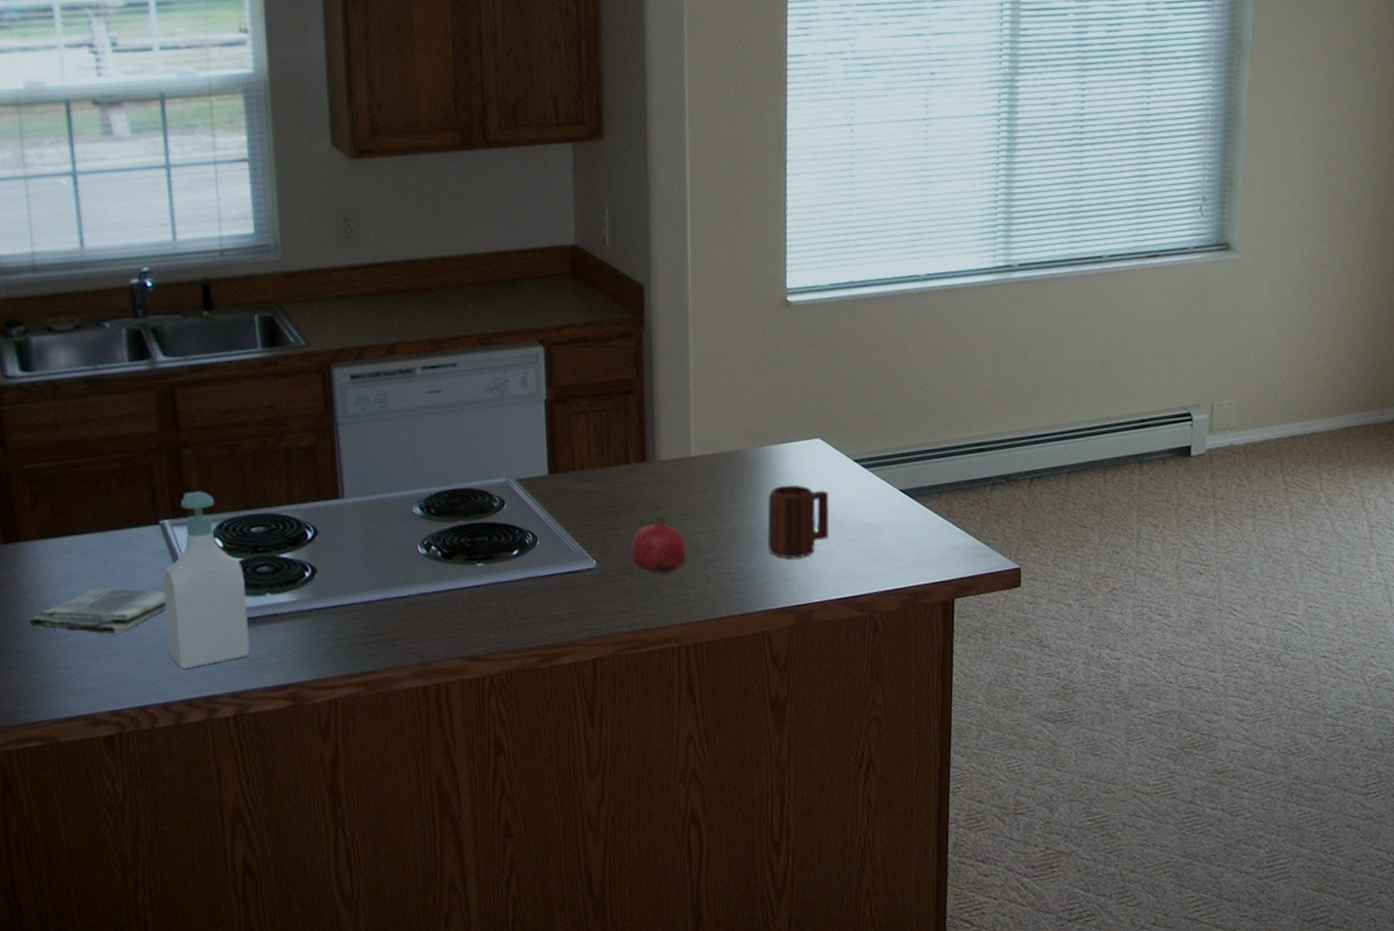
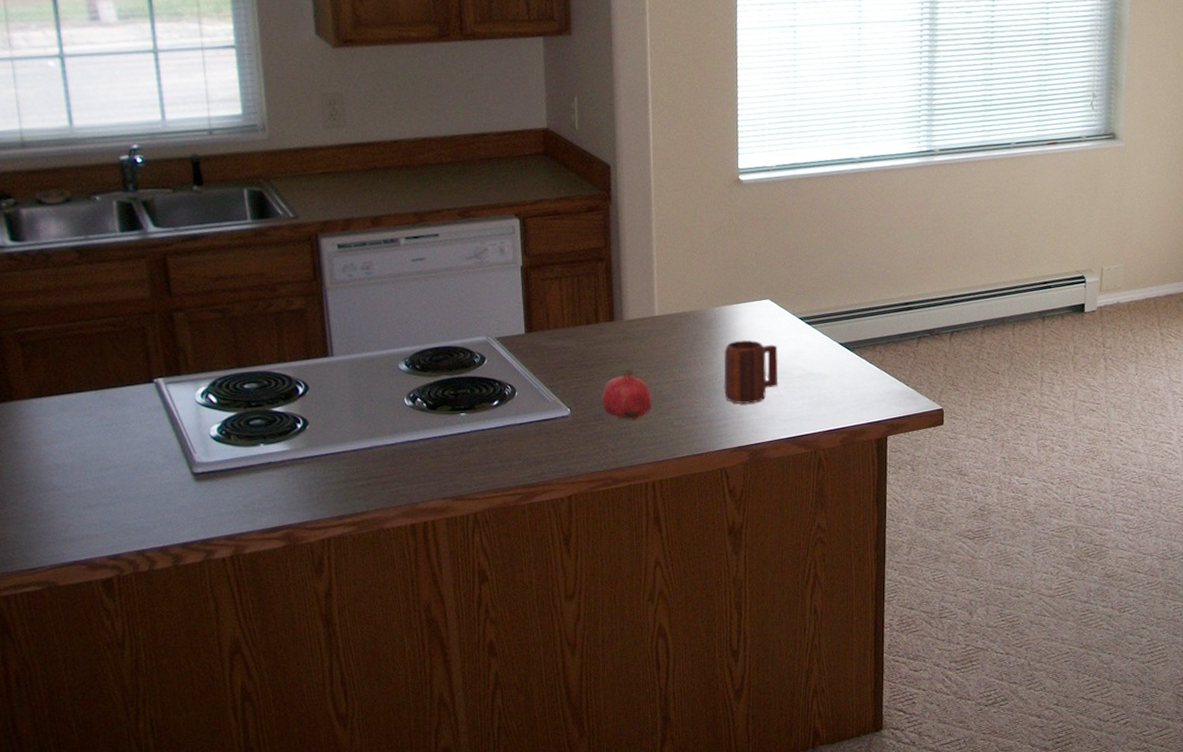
dish towel: present [27,587,166,636] -> none [22,442,162,486]
soap bottle: present [163,491,250,669] -> none [158,351,245,515]

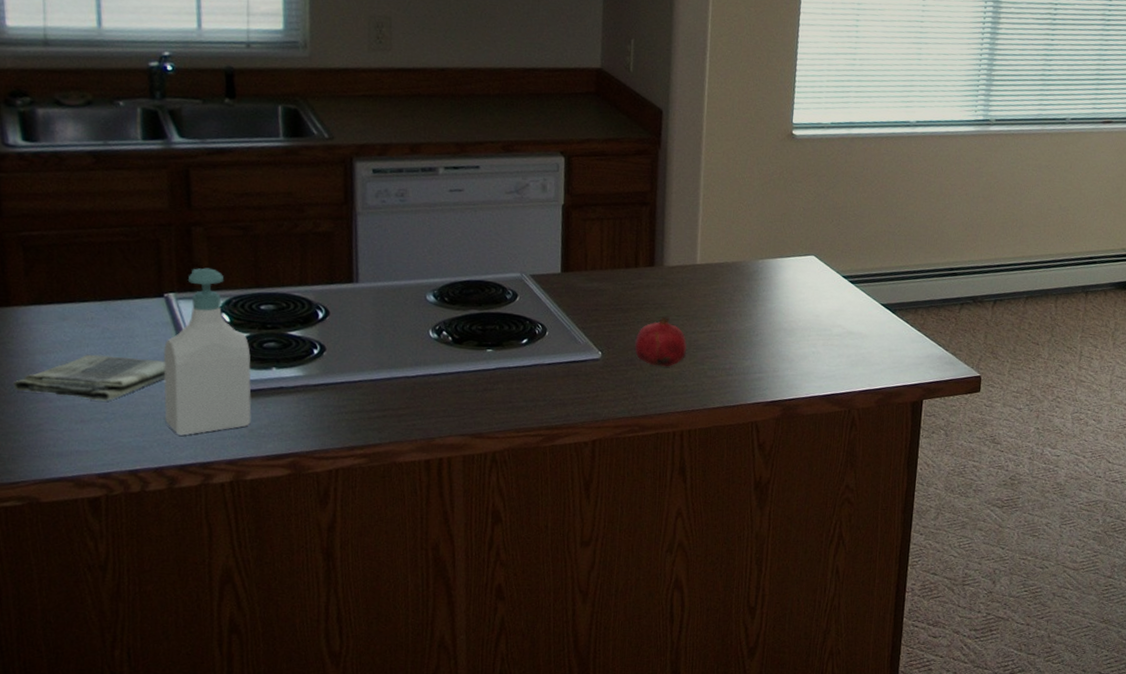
dish towel: none [22,442,162,486] -> present [12,354,166,401]
soap bottle: none [158,351,245,515] -> present [163,267,252,436]
mug: present [723,339,779,405] -> none [761,294,819,359]

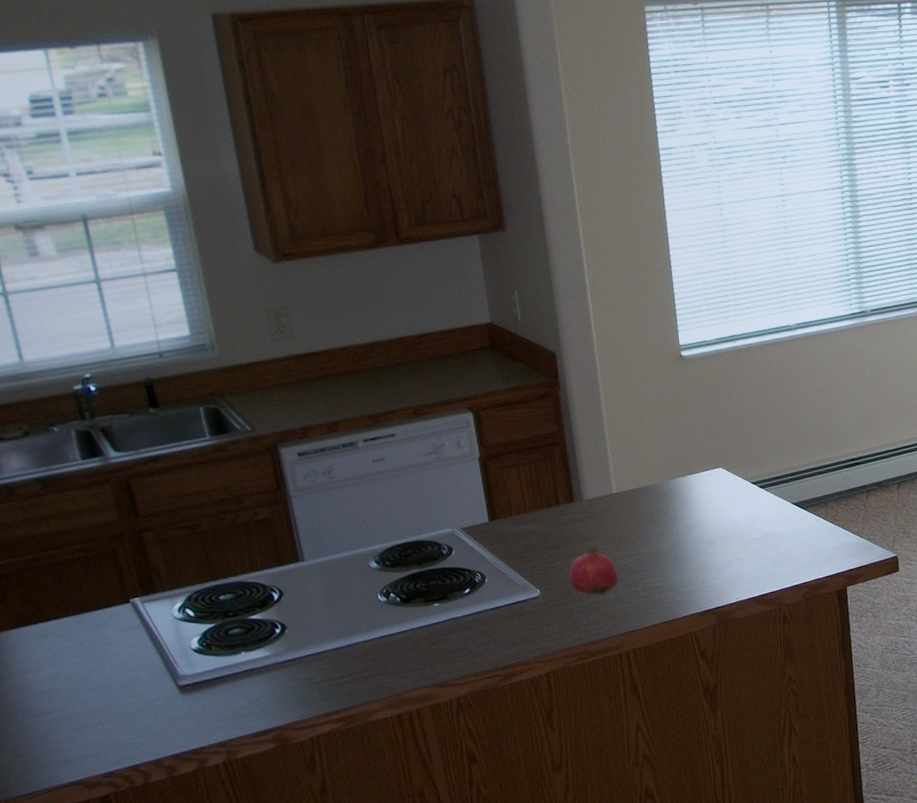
dish towel: present [12,354,166,401] -> none [9,661,147,710]
soap bottle: present [163,267,252,436] -> none [139,569,232,727]

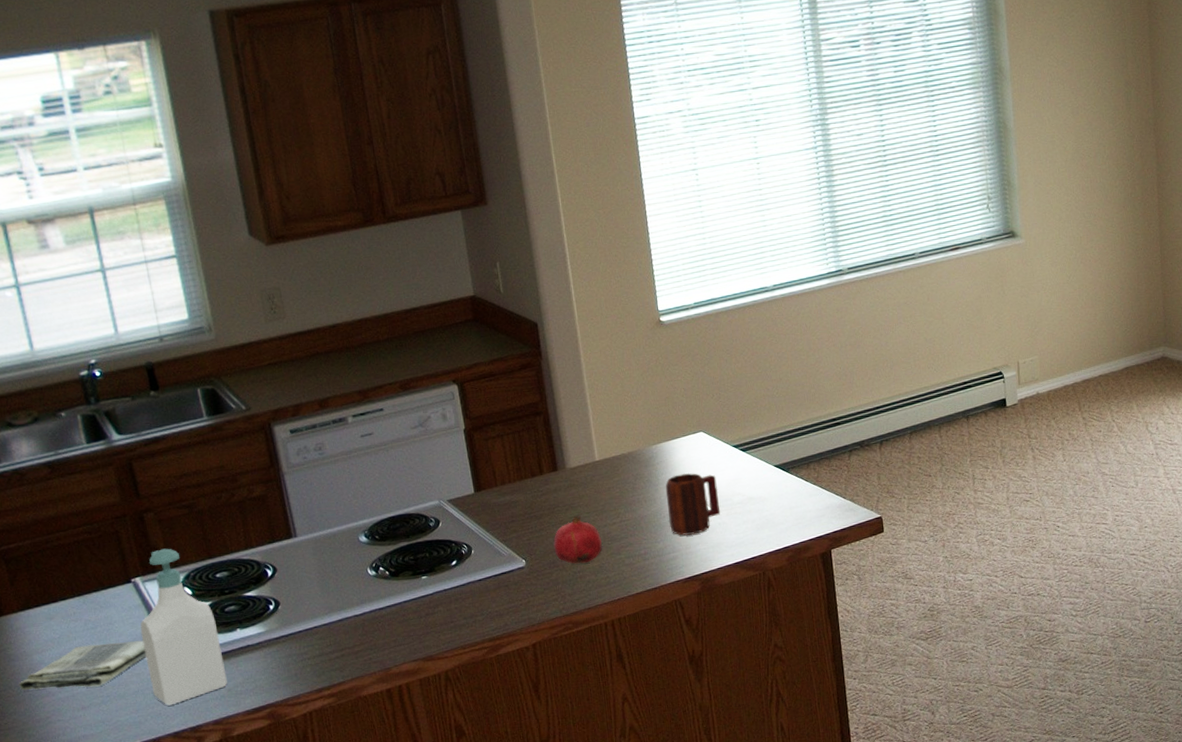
dish towel: none [9,661,147,710] -> present [18,640,147,691]
soap bottle: none [139,569,232,727] -> present [140,548,228,706]
mug: none [683,507,737,570] -> present [665,472,720,536]

